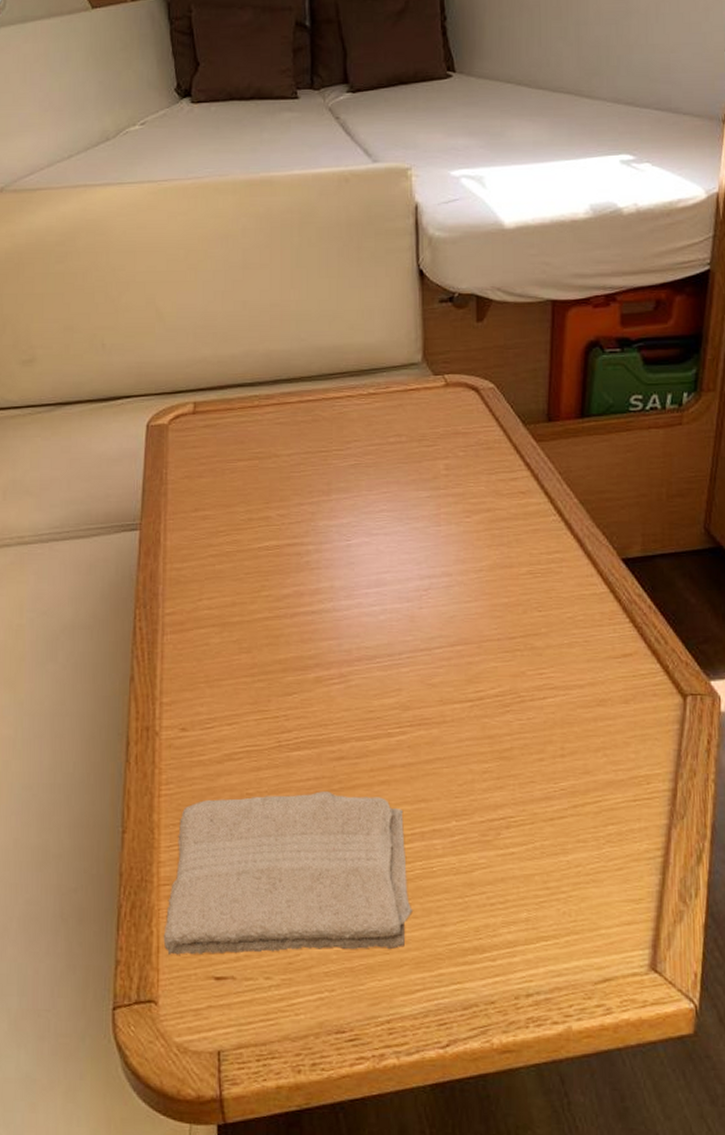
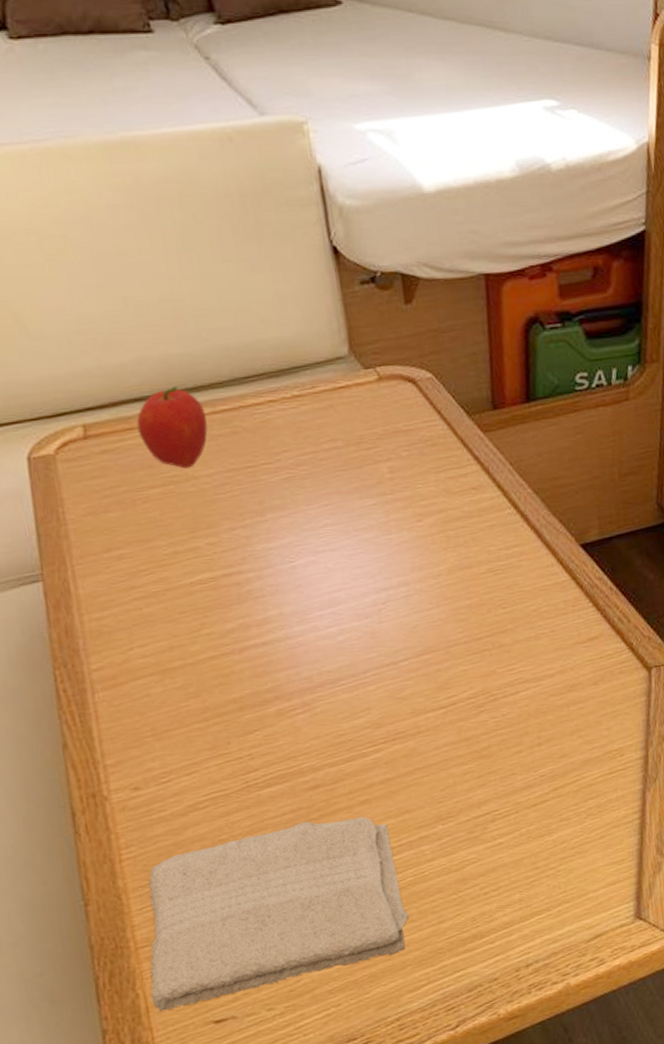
fruit: none [236,376,293,447] -> present [136,385,208,469]

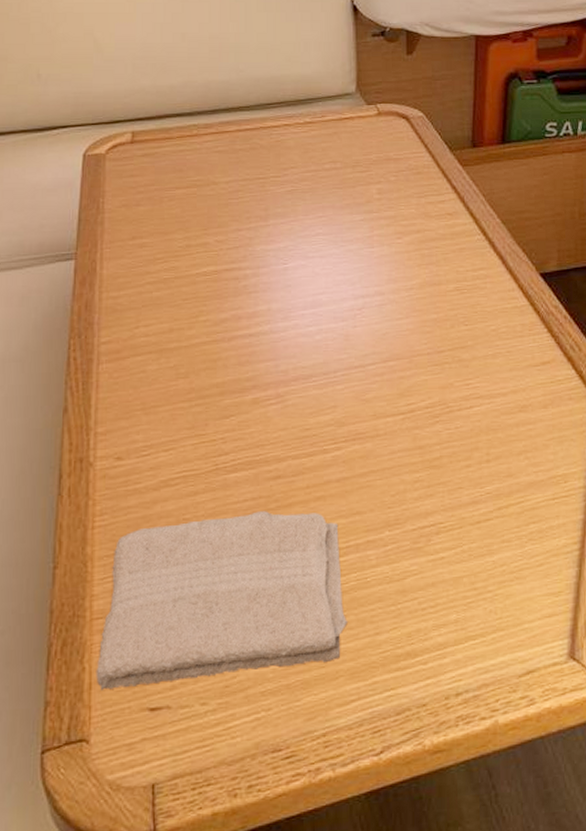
fruit: present [136,385,208,469] -> none [175,106,231,175]

